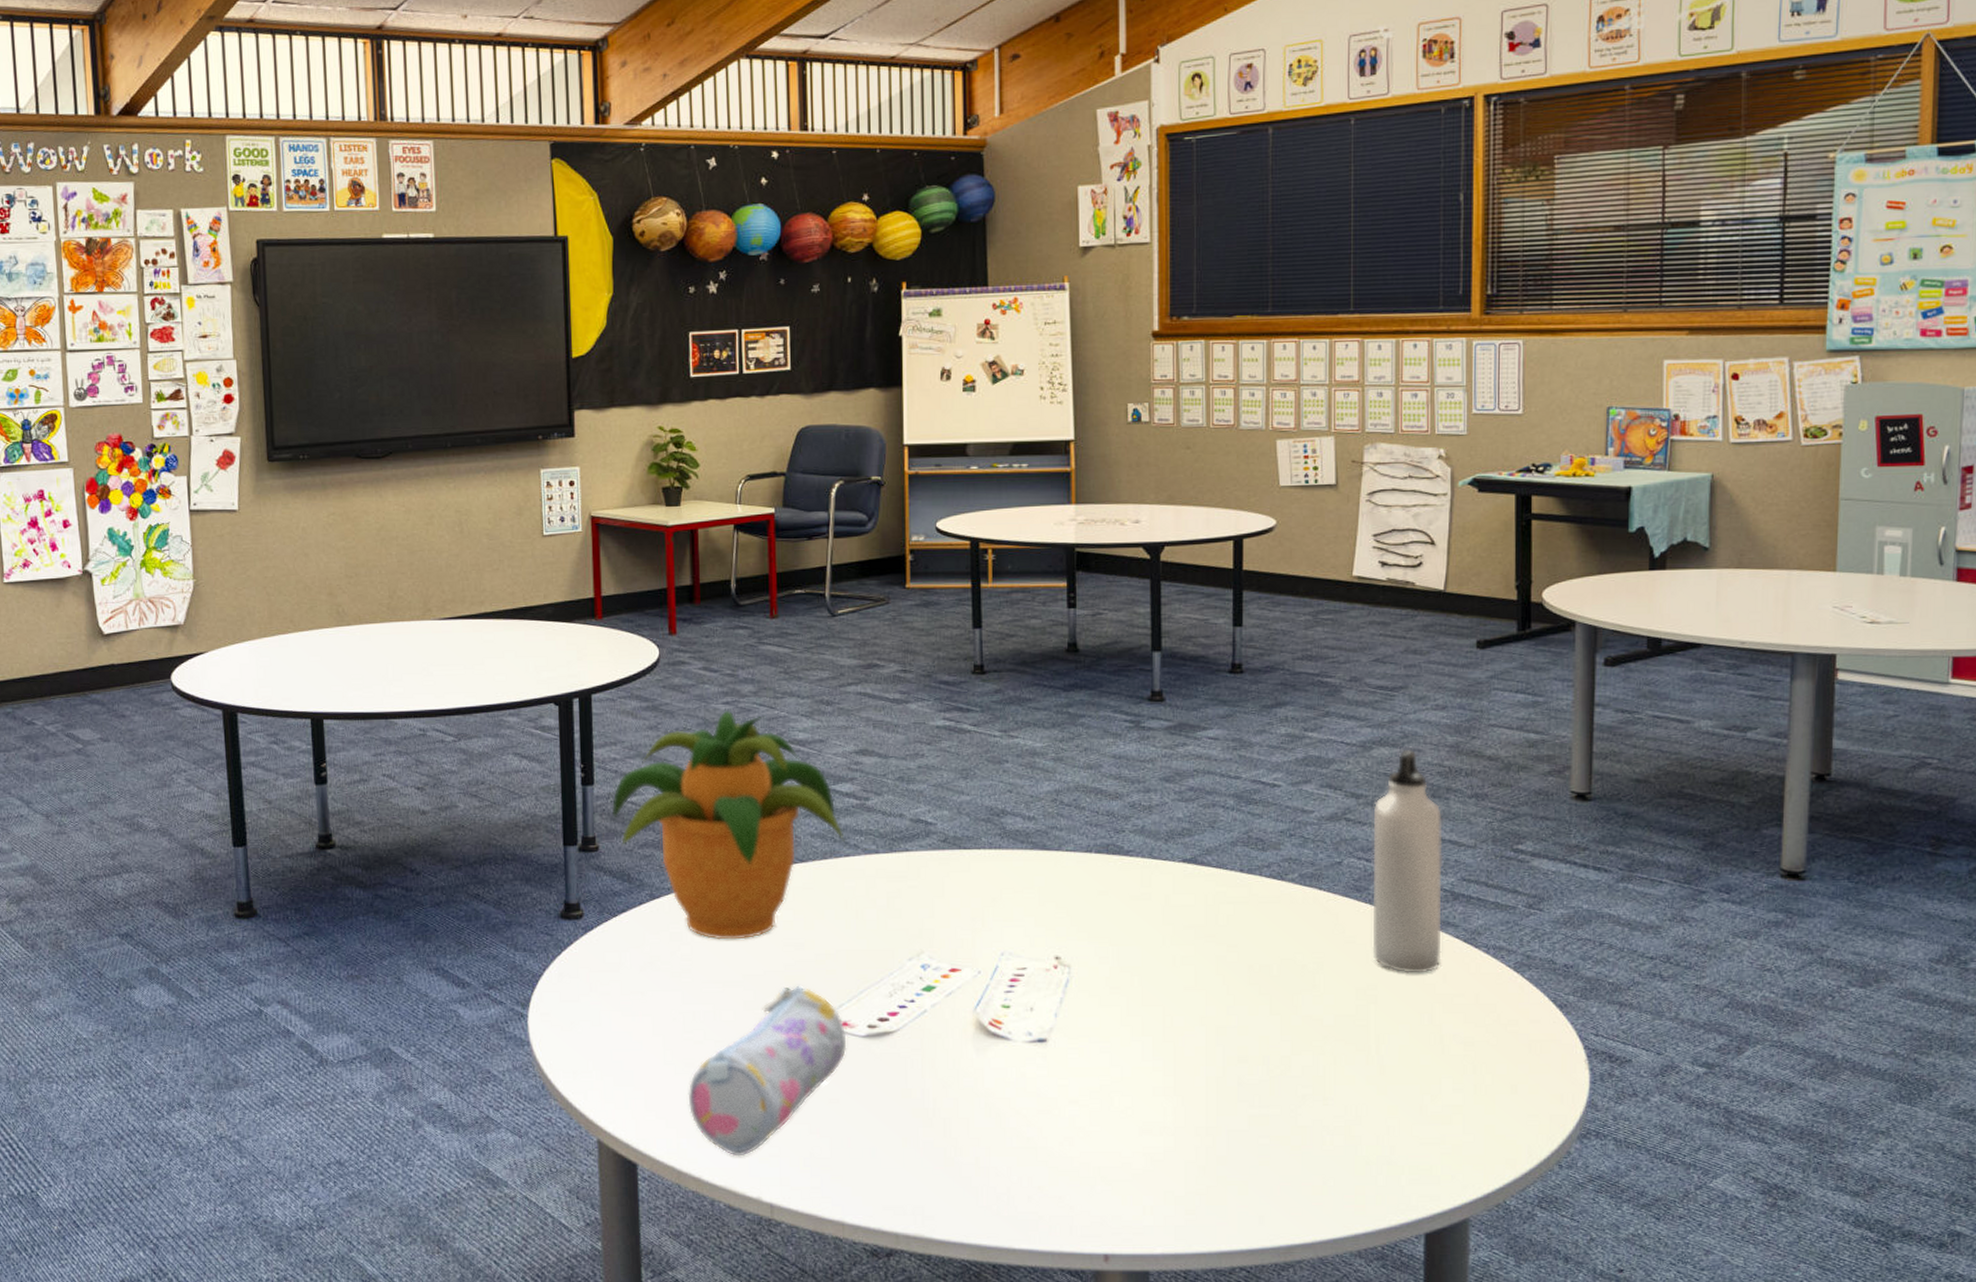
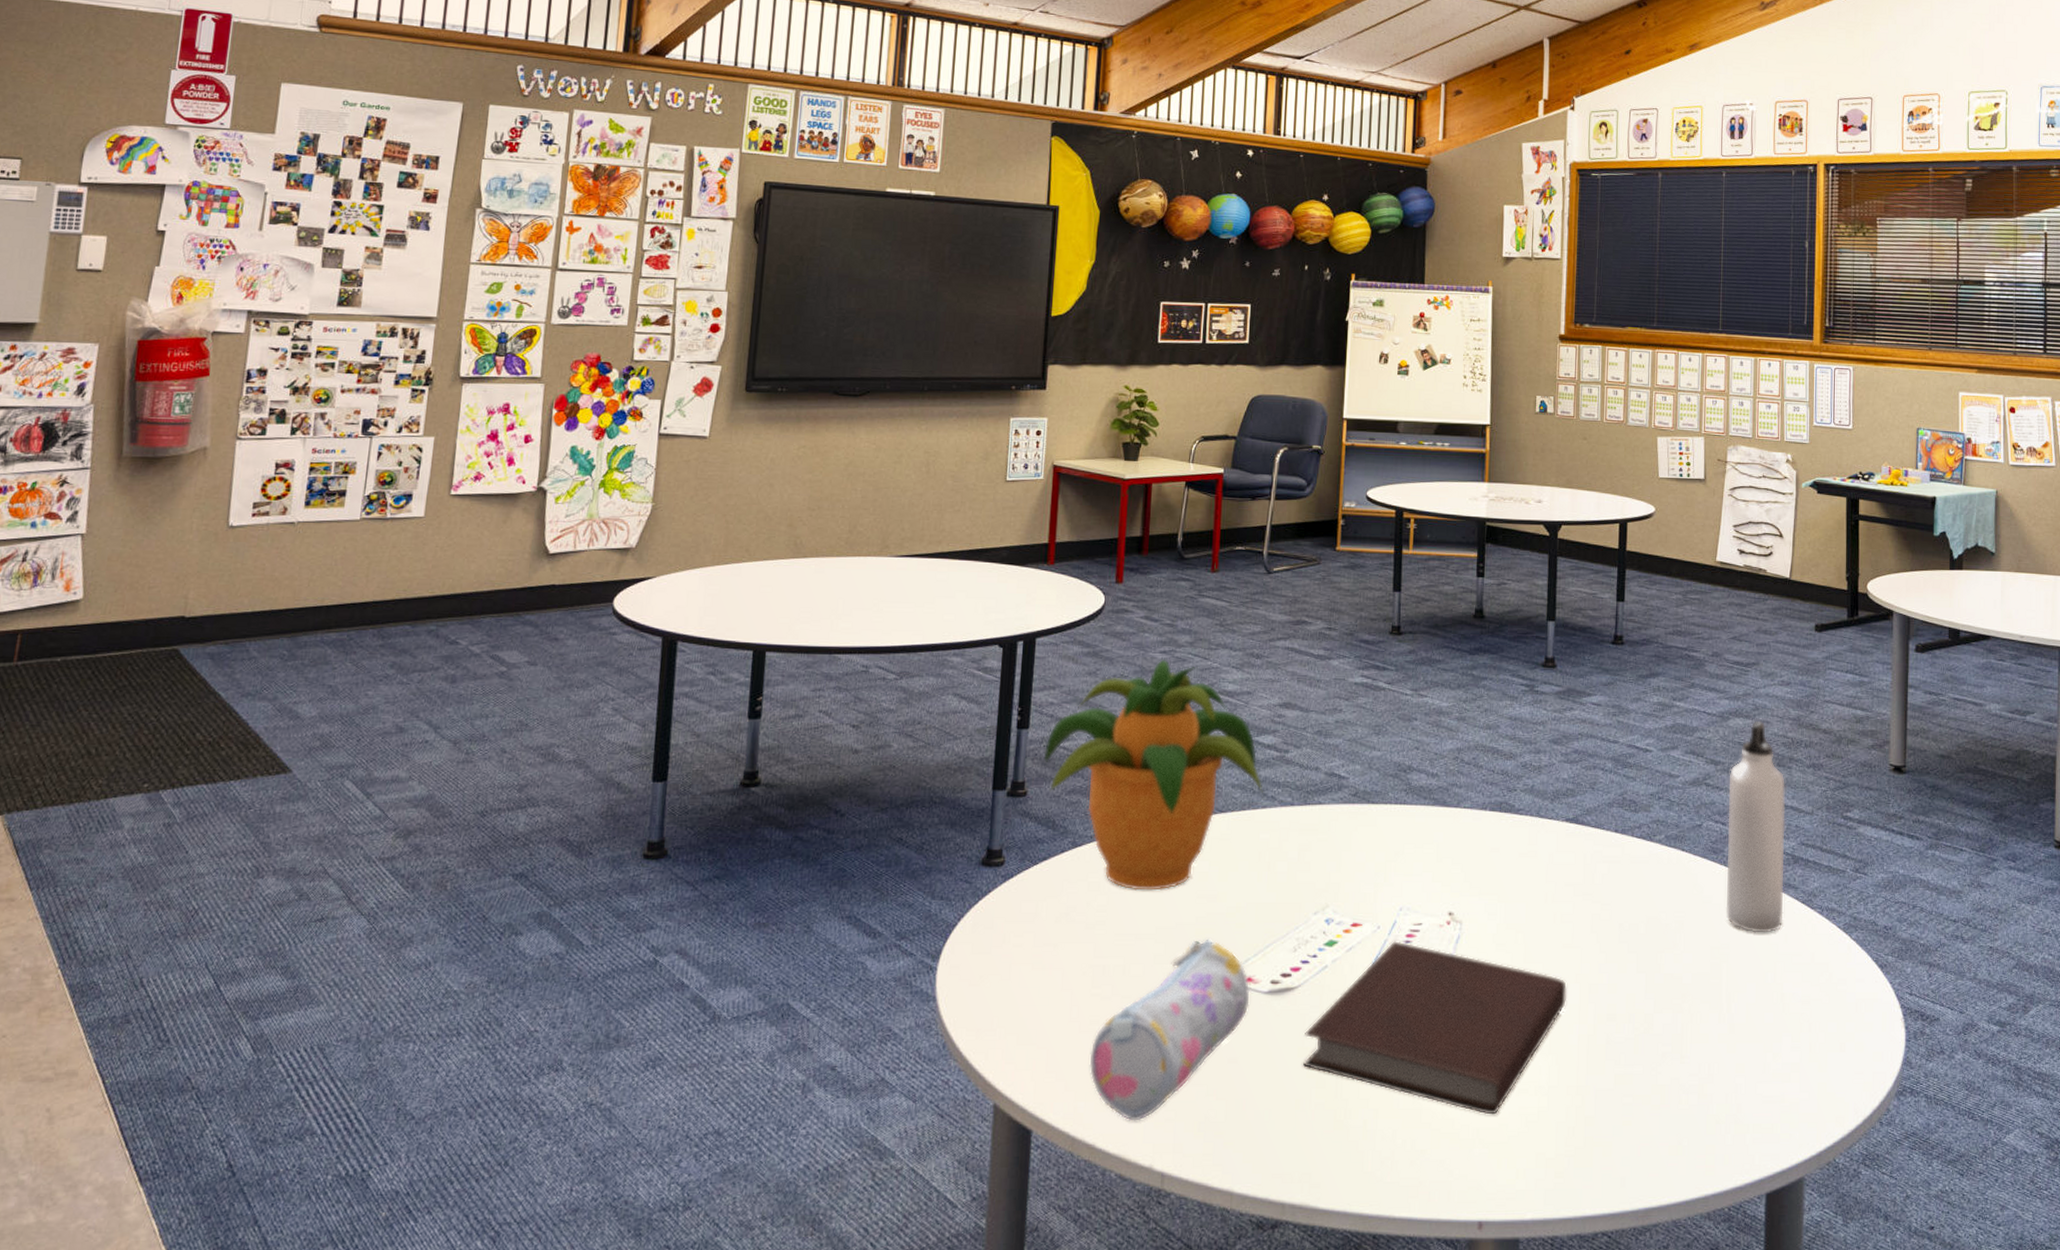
notebook: none [907,985,1191,1154] -> present [1303,941,1567,1115]

